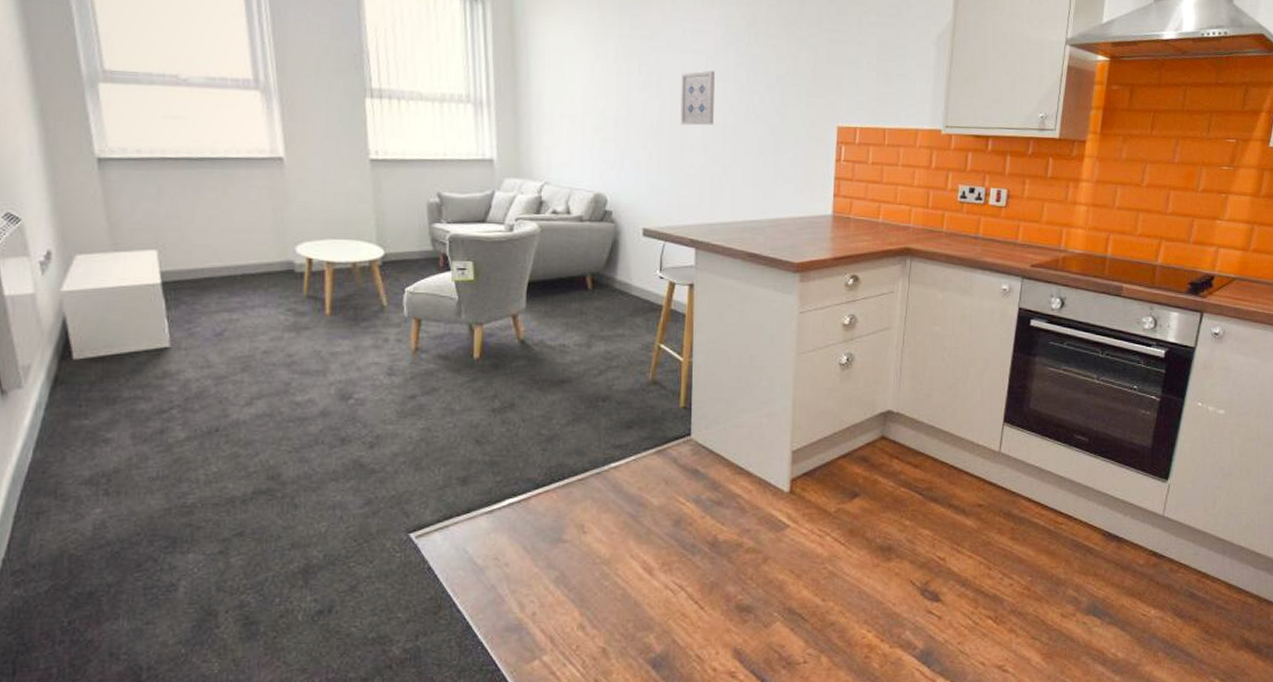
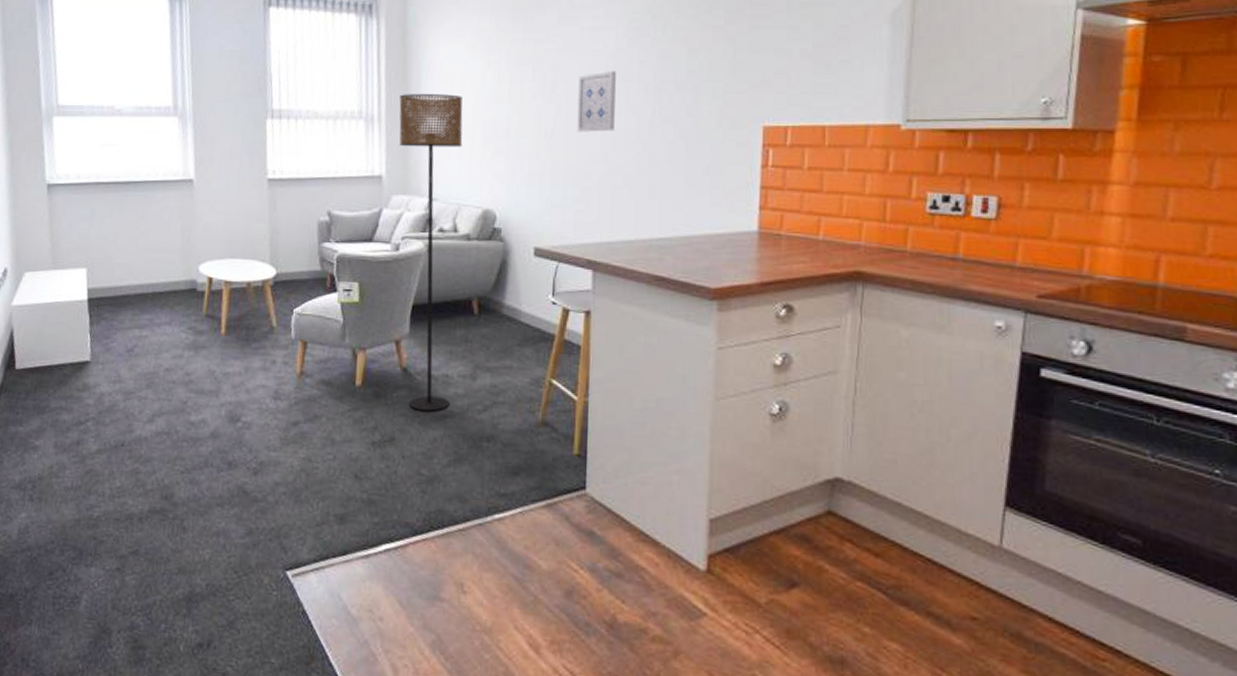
floor lamp: none [508,80,573,378] -> present [399,94,463,412]

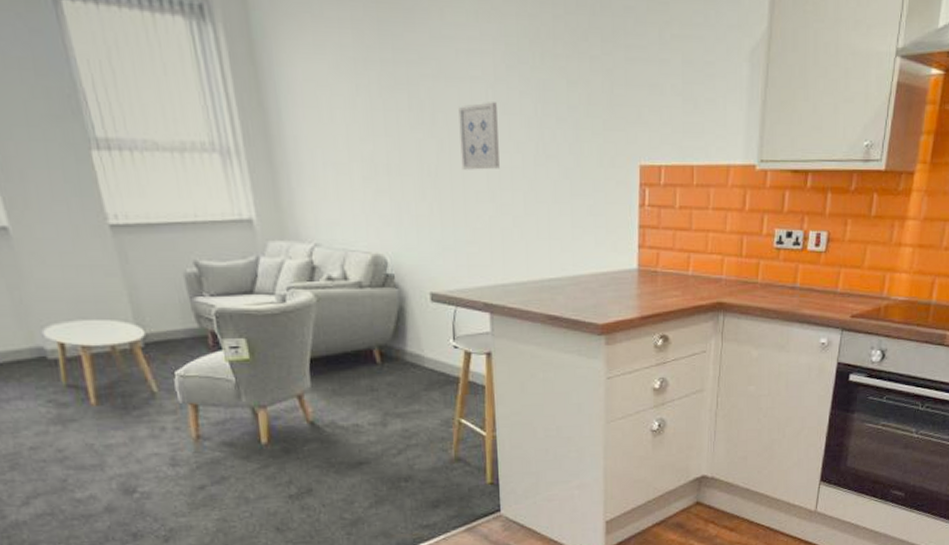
floor lamp: present [399,94,463,412] -> none [258,122,363,461]

